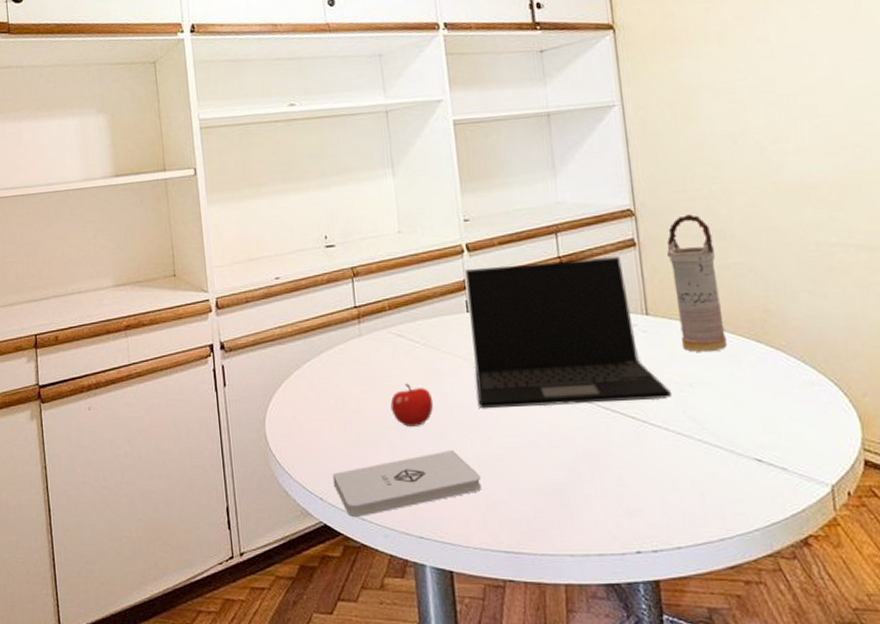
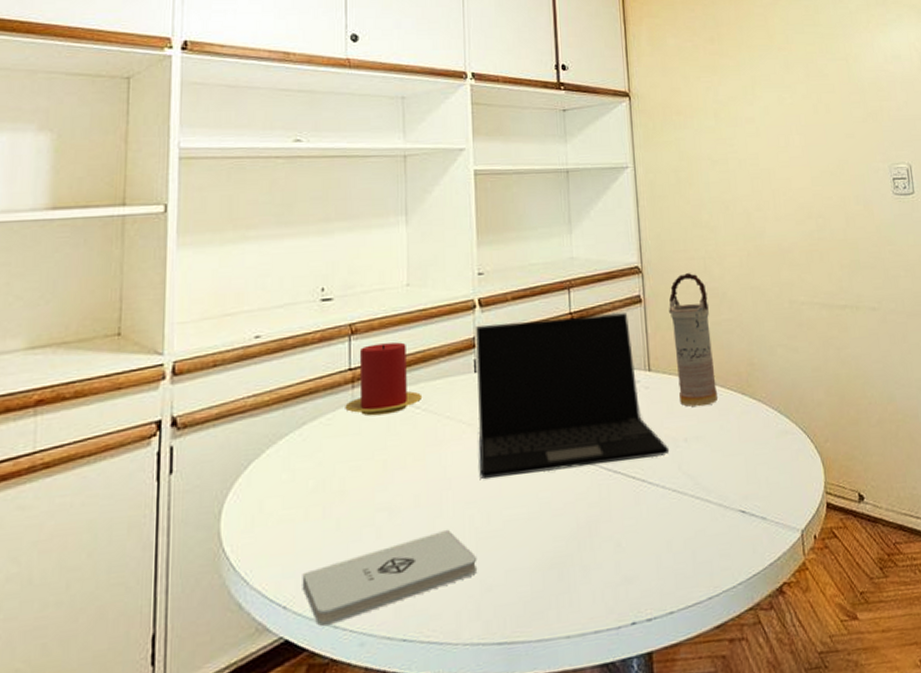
candle: none [354,284,421,348] -> present [345,342,423,416]
apple: present [390,383,434,427] -> none [381,455,431,507]

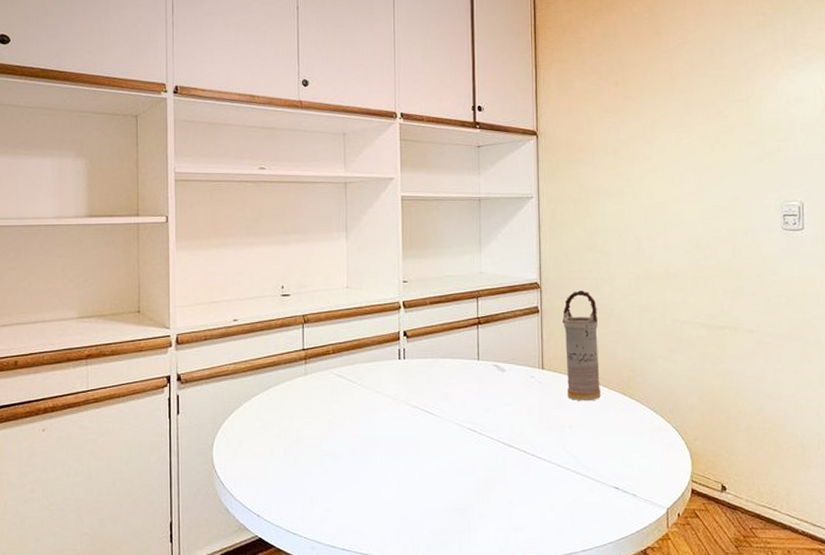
notepad: present [302,529,478,627] -> none [270,475,399,533]
candle: present [345,342,423,416] -> none [300,332,358,386]
laptop: present [475,313,670,480] -> none [400,320,557,441]

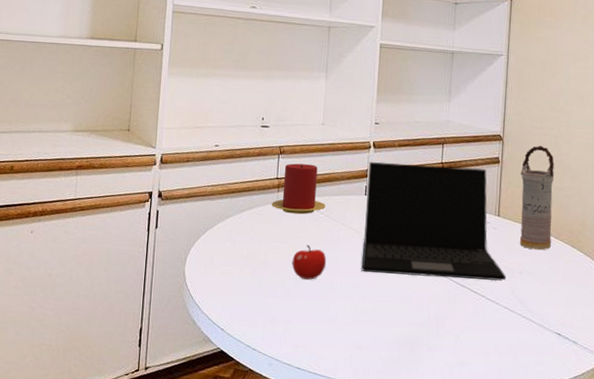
candle: none [300,332,358,386] -> present [272,163,326,215]
apple: none [327,417,364,454] -> present [292,244,327,280]
laptop: none [400,320,557,441] -> present [361,162,507,281]

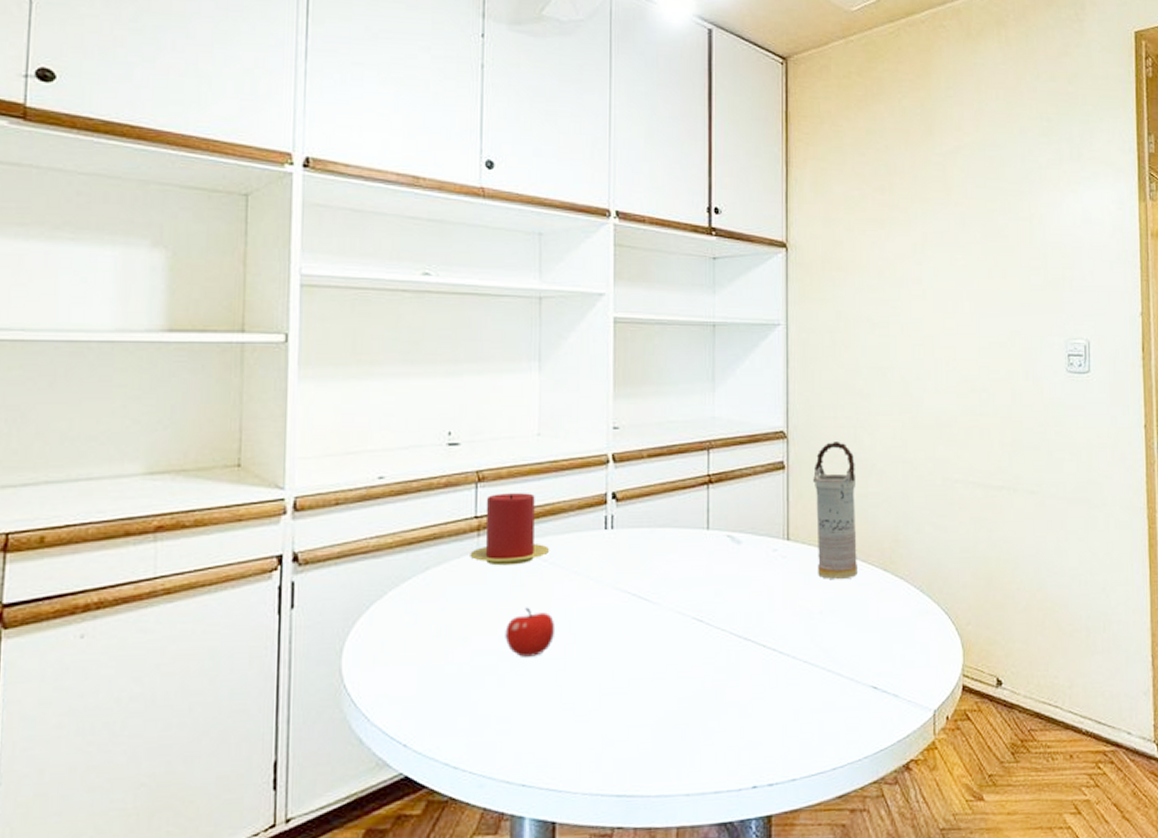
laptop: present [361,162,507,281] -> none [605,479,803,637]

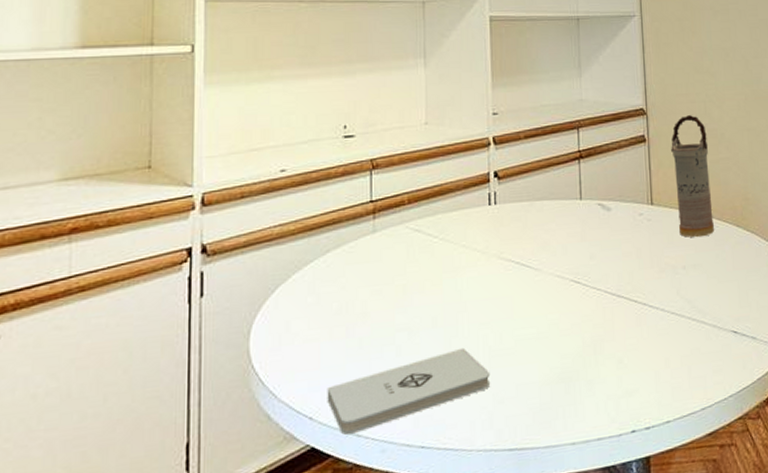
notepad: none [422,682,600,767] -> present [327,347,491,436]
candle: present [470,493,550,566] -> none [367,176,440,245]
apple: present [505,607,556,657] -> none [401,280,448,328]

